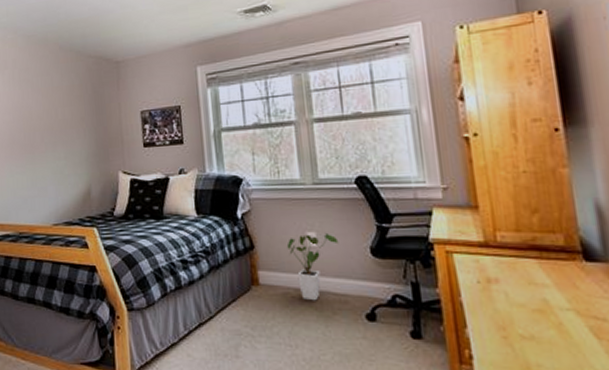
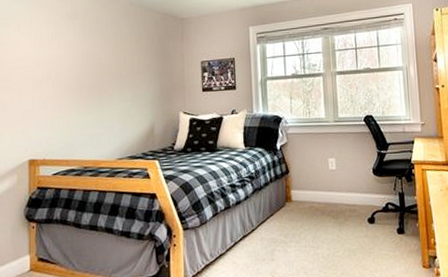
house plant: present [286,232,339,301] -> none [313,158,351,211]

